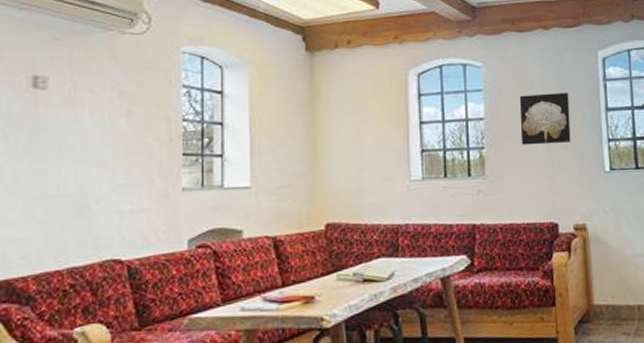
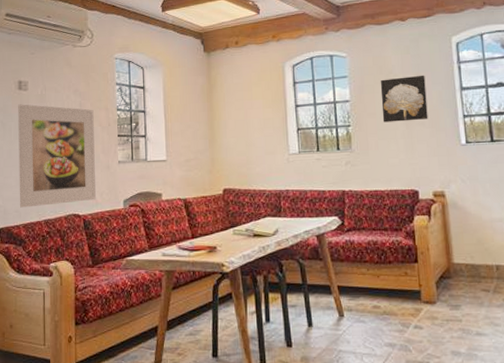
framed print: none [28,108,148,252] -> present [18,104,96,208]

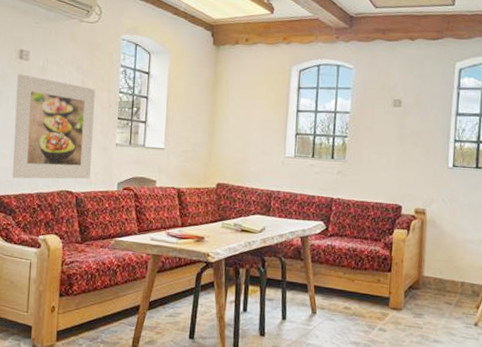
wall art: present [380,75,428,122] -> none [378,95,425,140]

